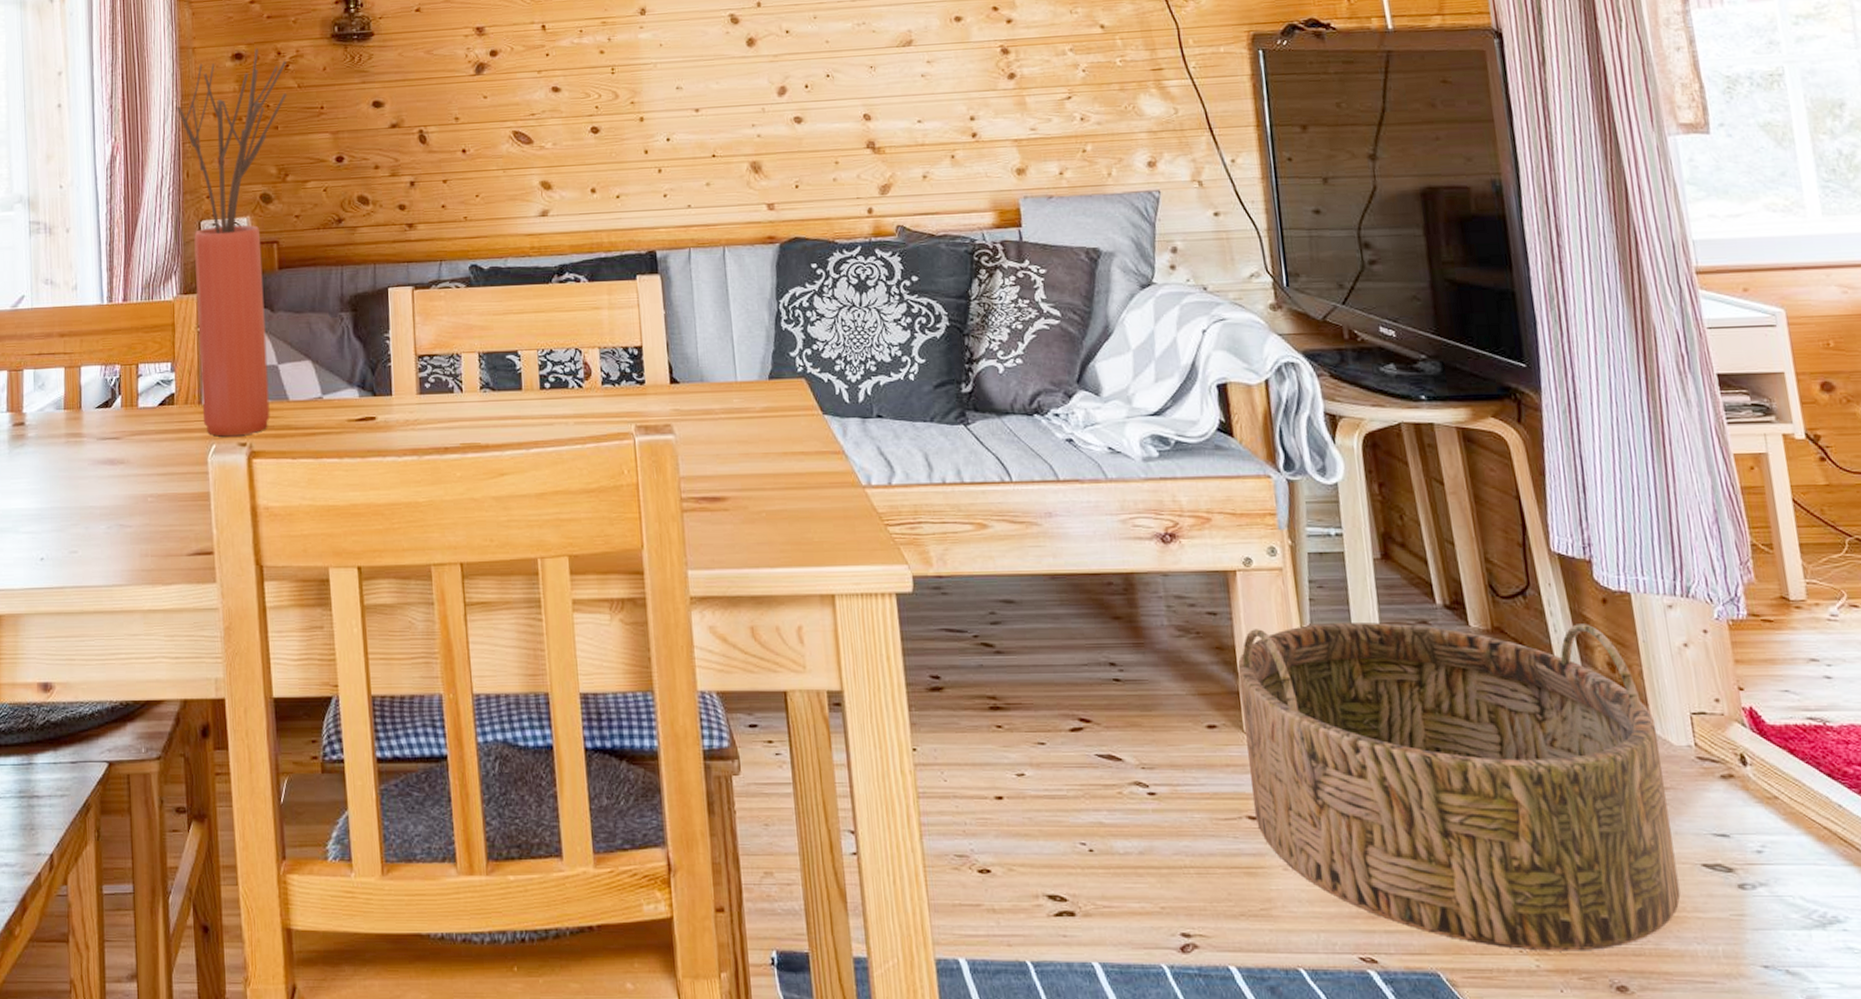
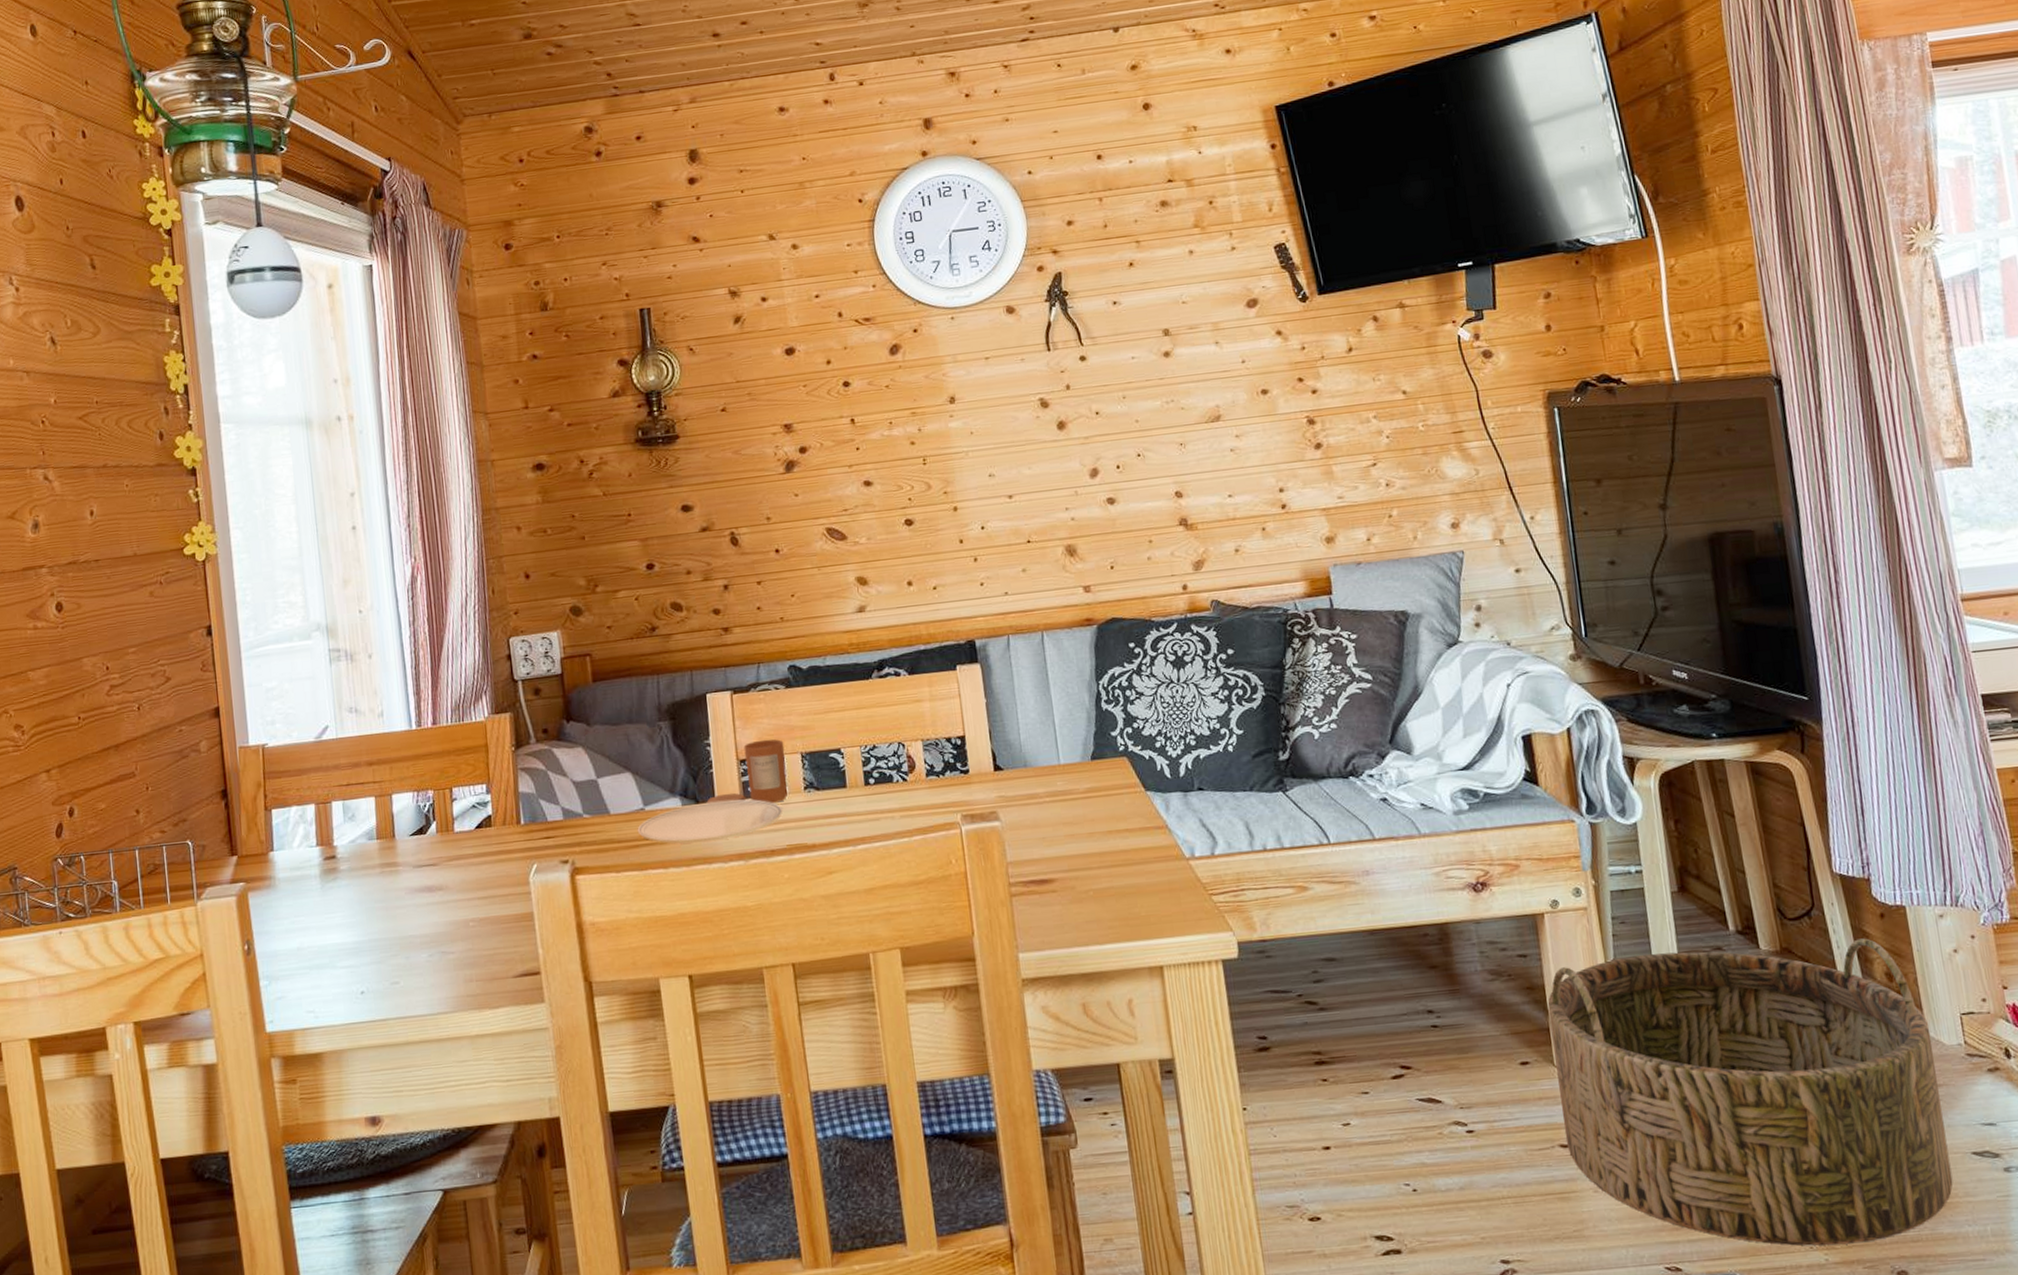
vase: present [176,48,288,437] -> none [477,457,593,856]
plate: none [314,394,458,436] -> present [637,799,783,844]
candle: none [383,336,464,401] -> present [706,739,788,804]

